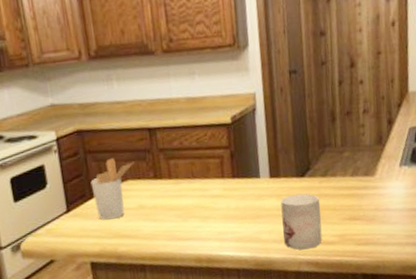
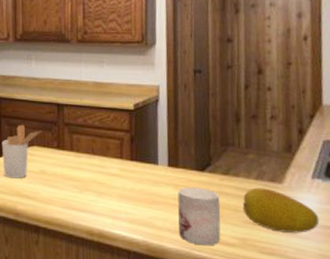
fruit: none [340,183,406,222] -> present [242,187,320,233]

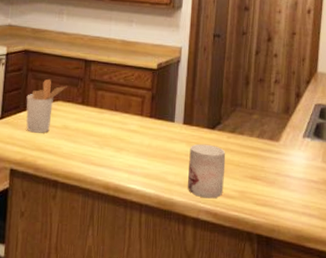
fruit: present [242,187,320,233] -> none [244,145,306,186]

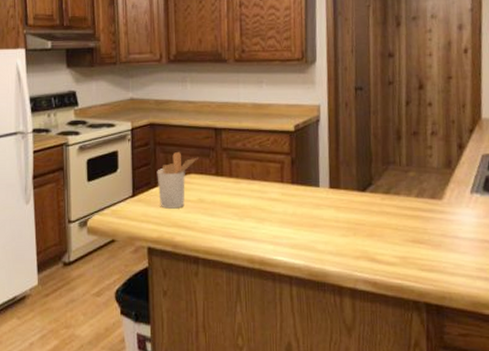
mug: present [188,143,226,199] -> none [339,208,382,267]

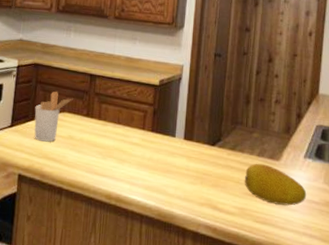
fruit: none [403,205,477,248] -> present [244,163,307,206]

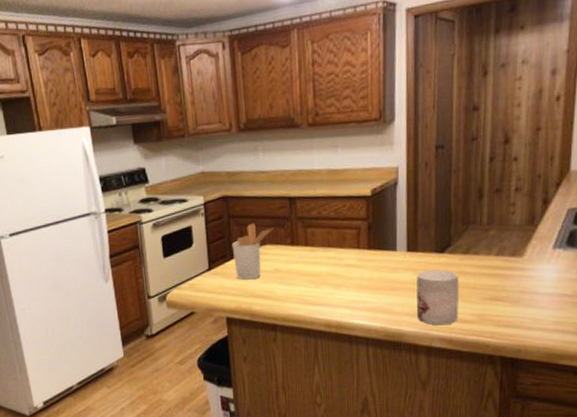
mug: none [188,159,226,214] -> present [416,269,460,326]
fruit: present [244,163,307,206] -> none [481,263,557,305]

